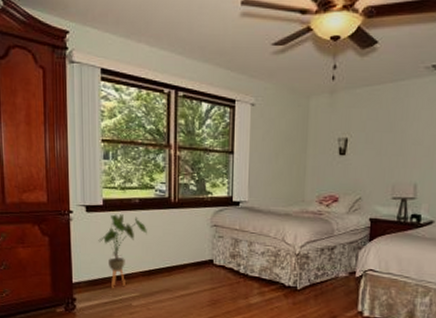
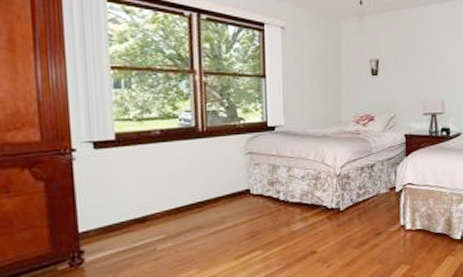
house plant: present [98,214,147,289] -> none [111,149,172,234]

